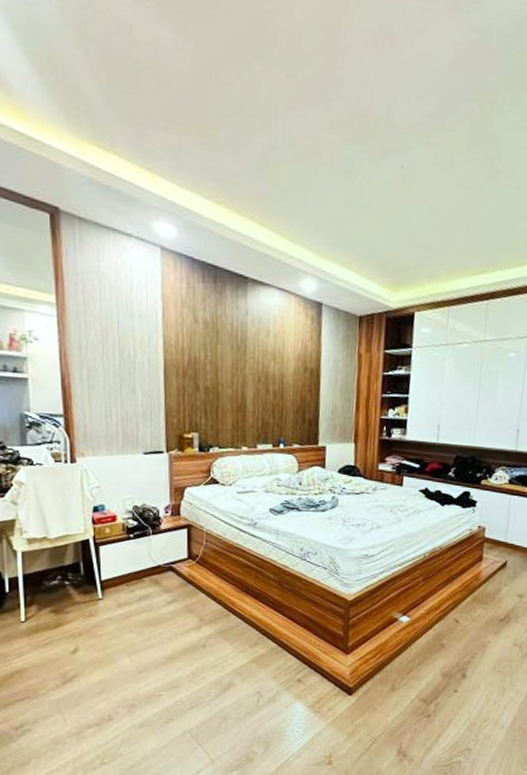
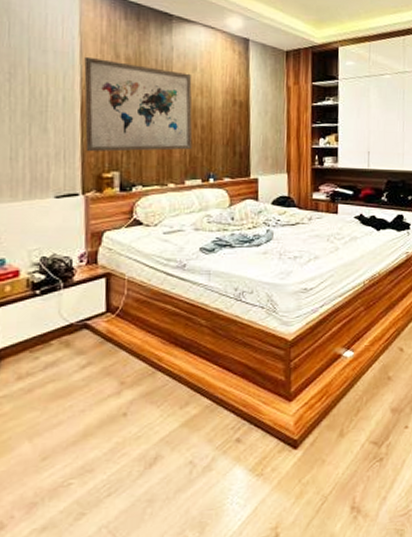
wall art: none [166,320,265,415] -> present [84,56,193,152]

